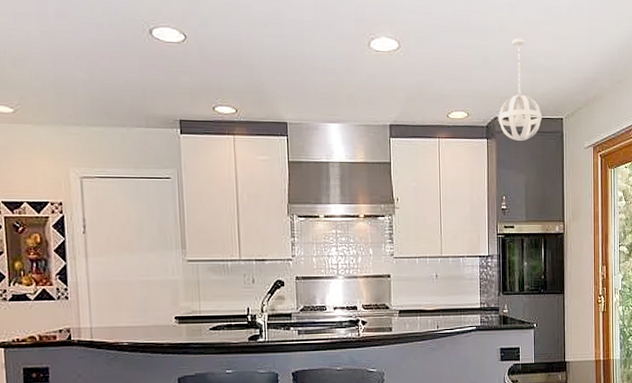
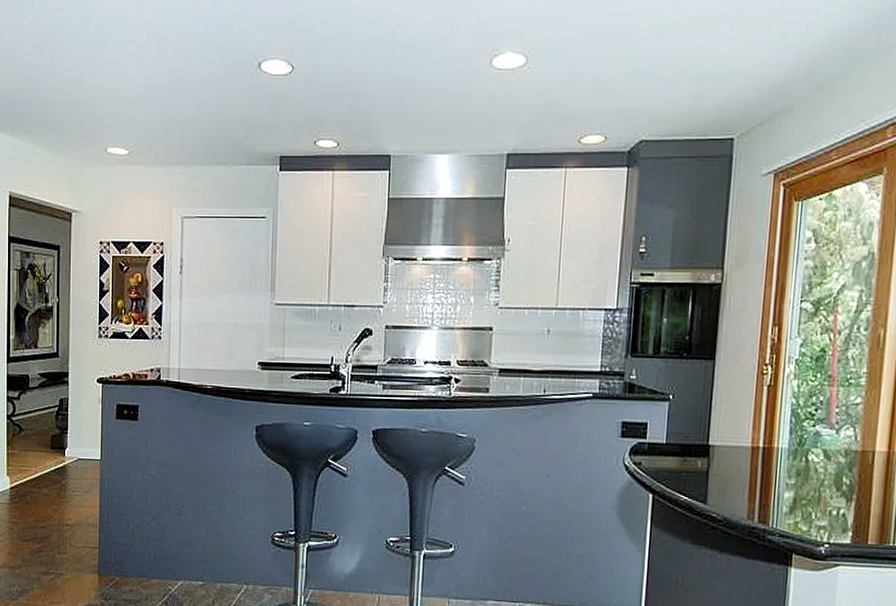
pendant light: present [498,38,542,141] -> none [644,41,704,168]

